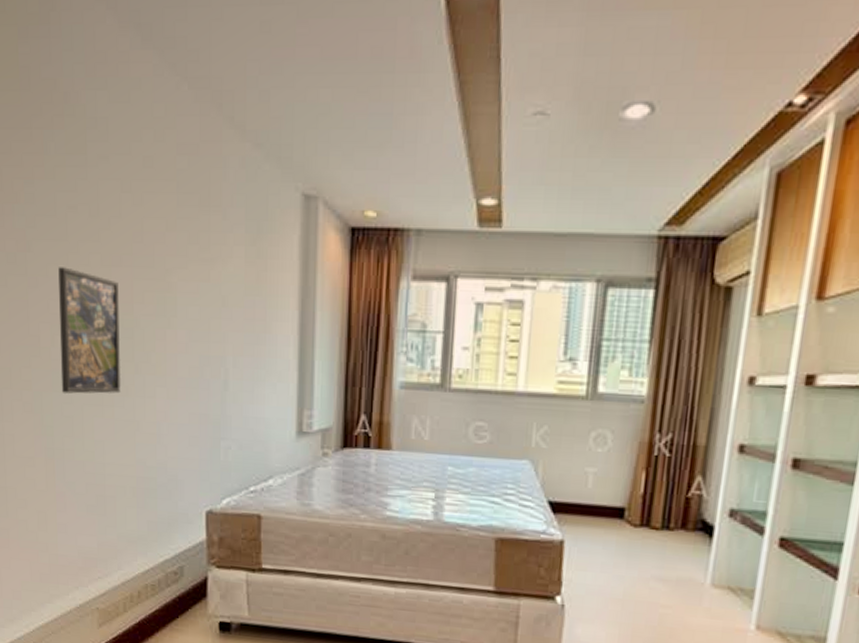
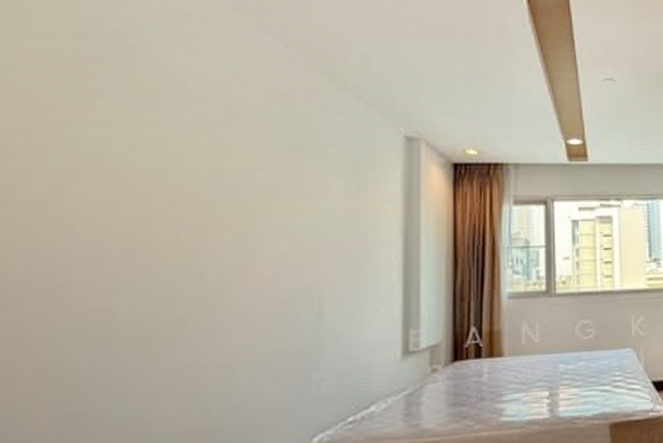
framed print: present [58,267,120,394] -> none [96,209,188,346]

